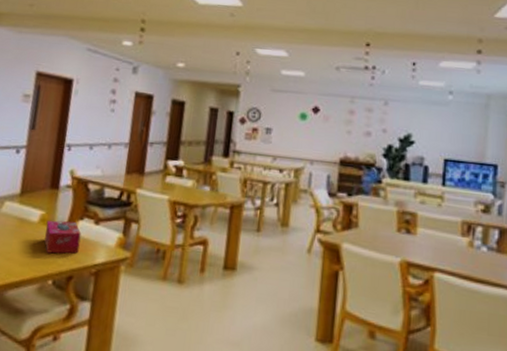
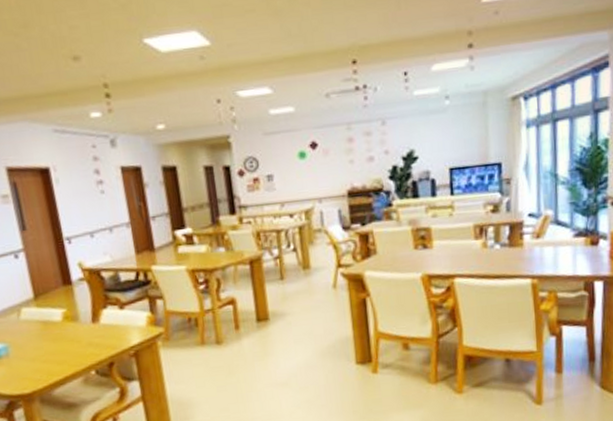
tissue box: present [44,220,82,254] -> none [70,311,112,347]

